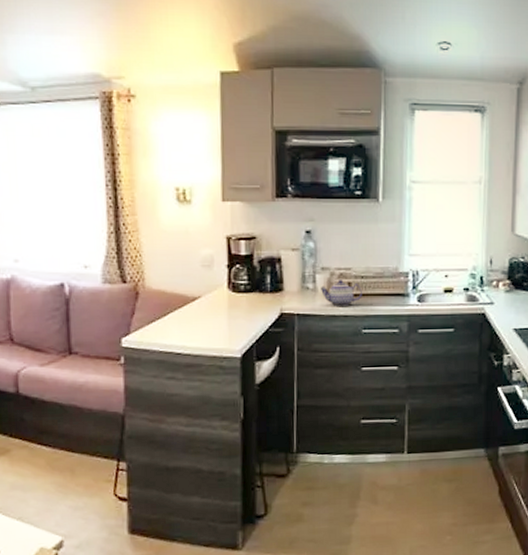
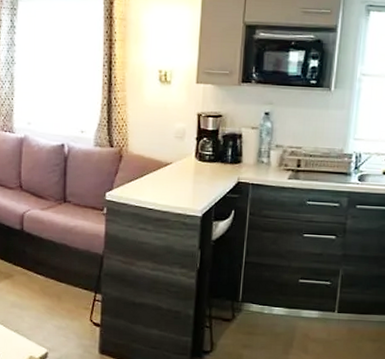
teapot: present [320,280,362,306] -> none [273,157,310,180]

